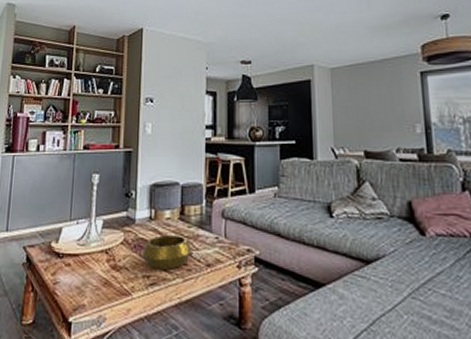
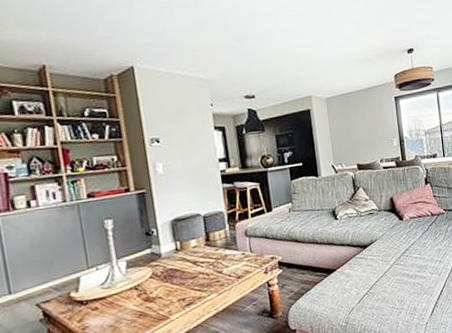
decorative bowl: present [141,234,192,270] -> none [173,258,222,292]

